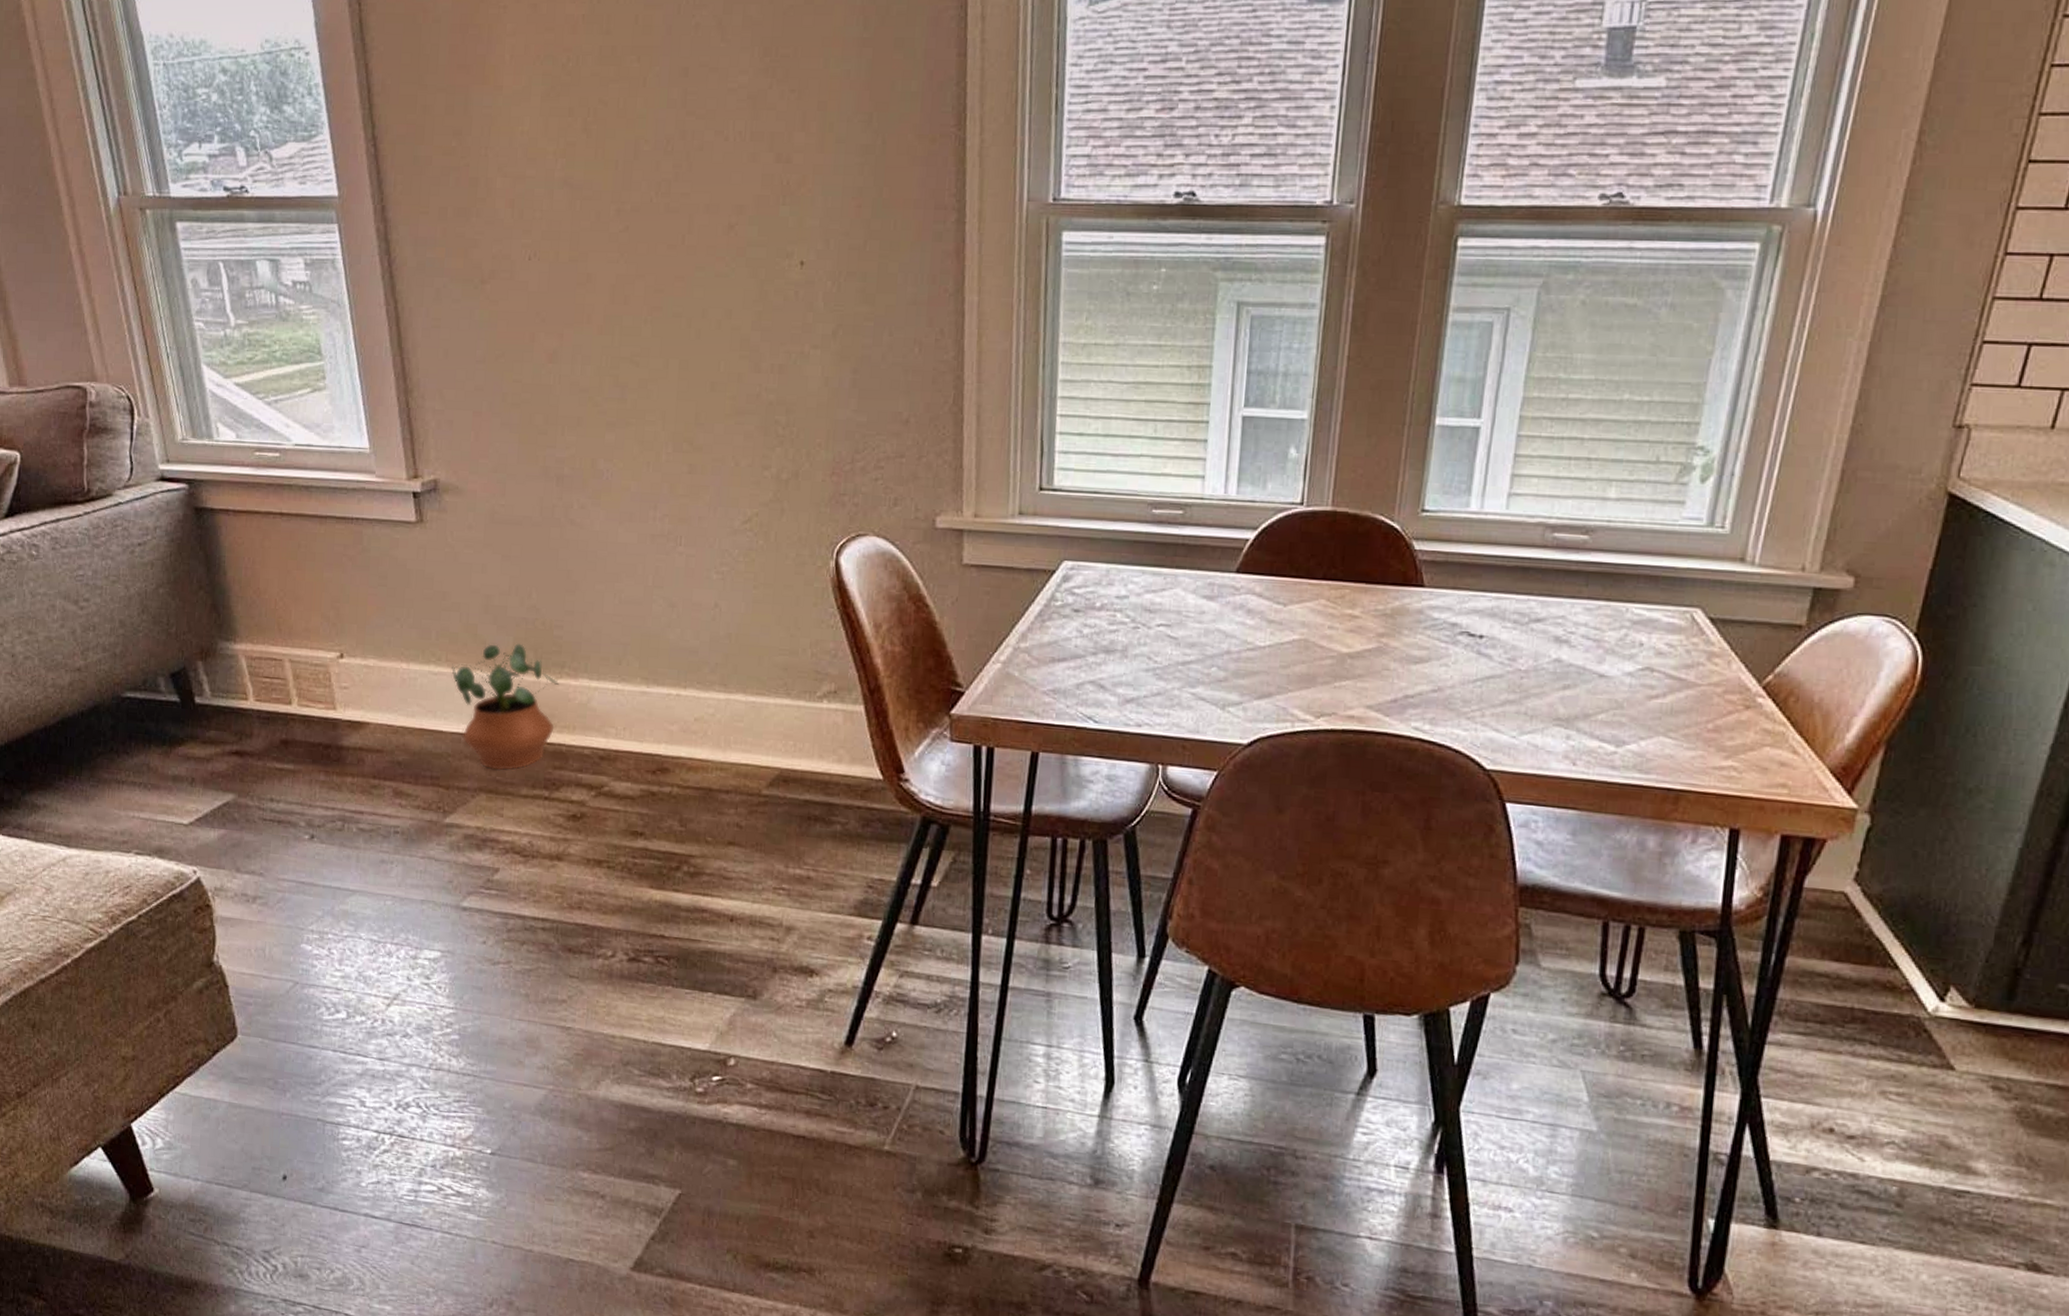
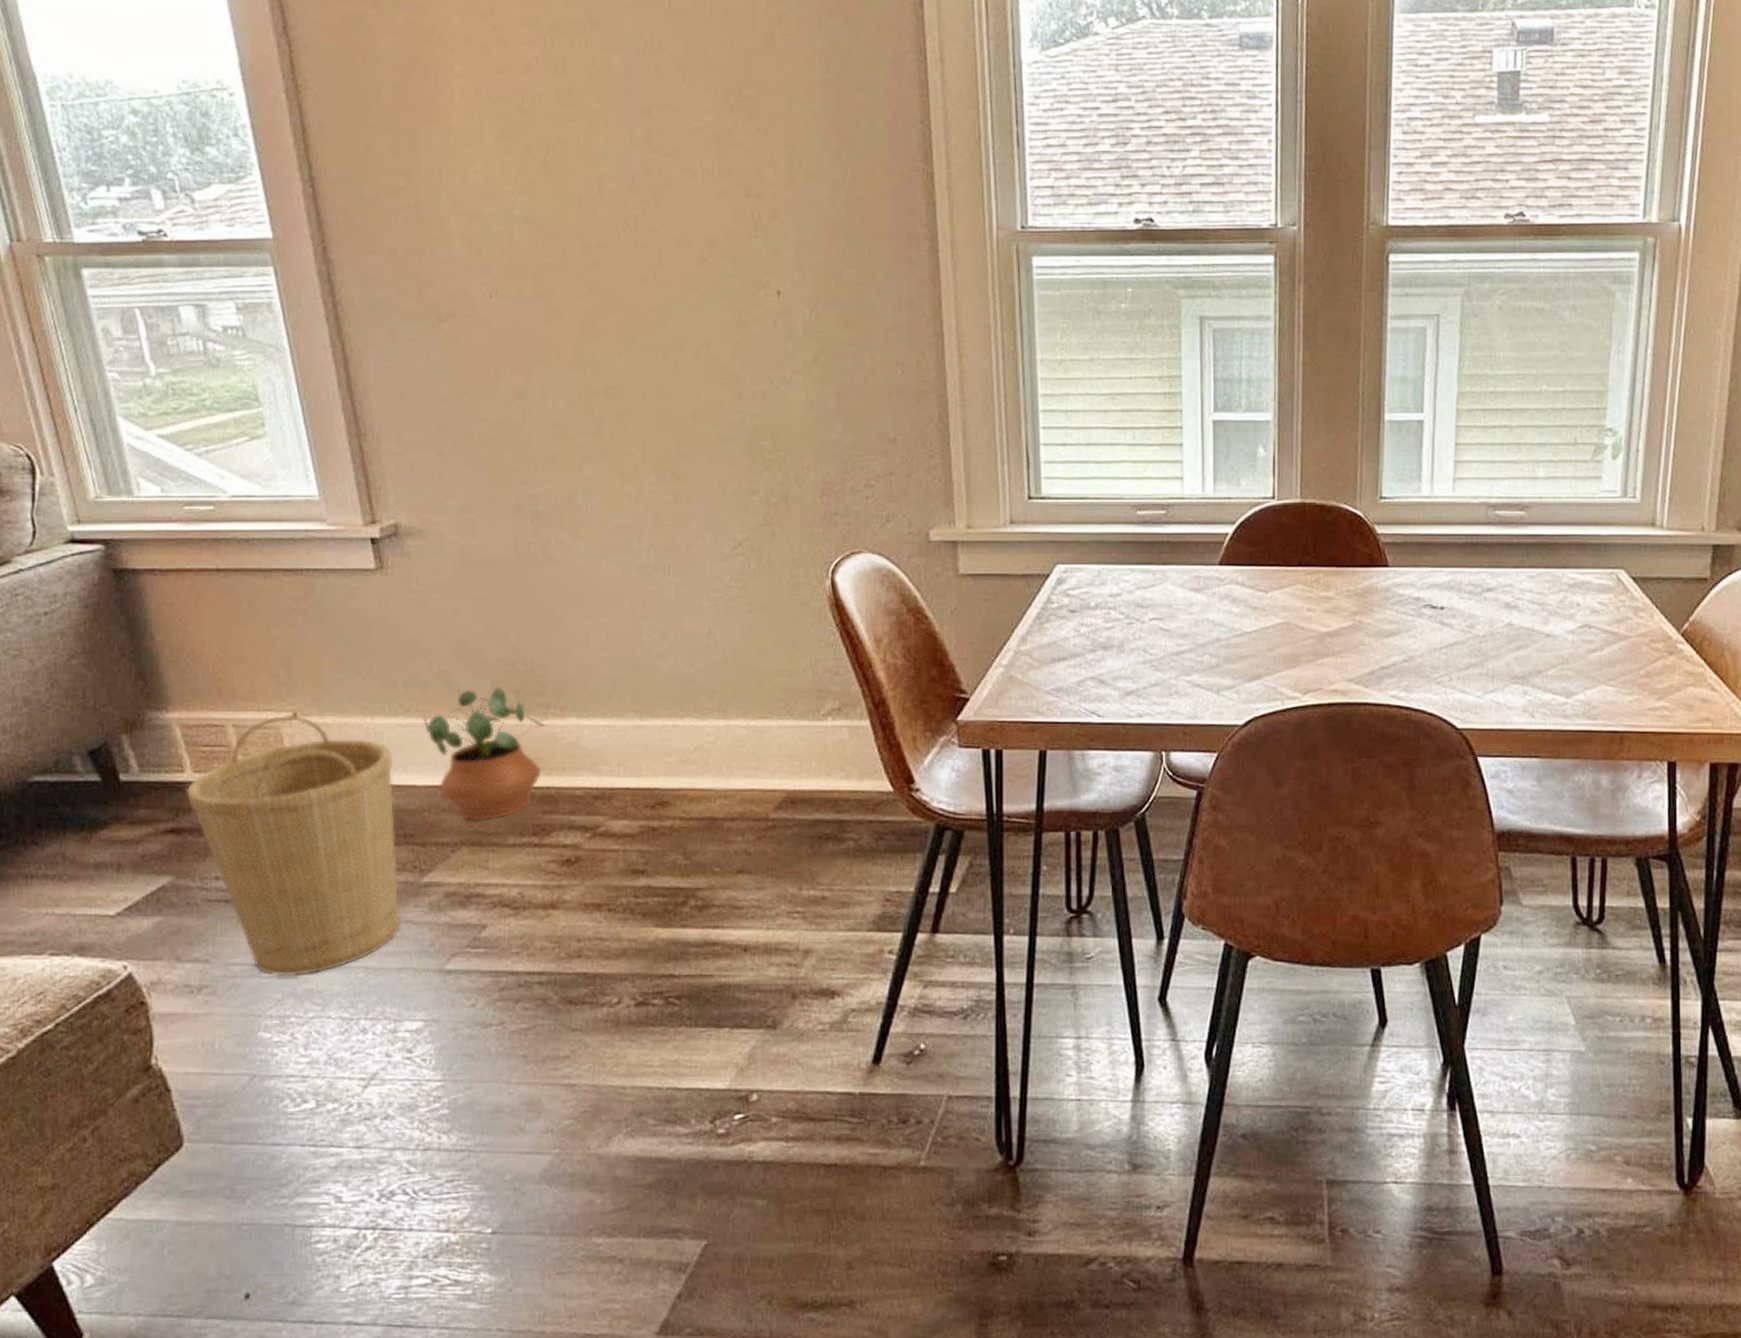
basket: none [248,654,425,897] -> present [185,715,400,977]

